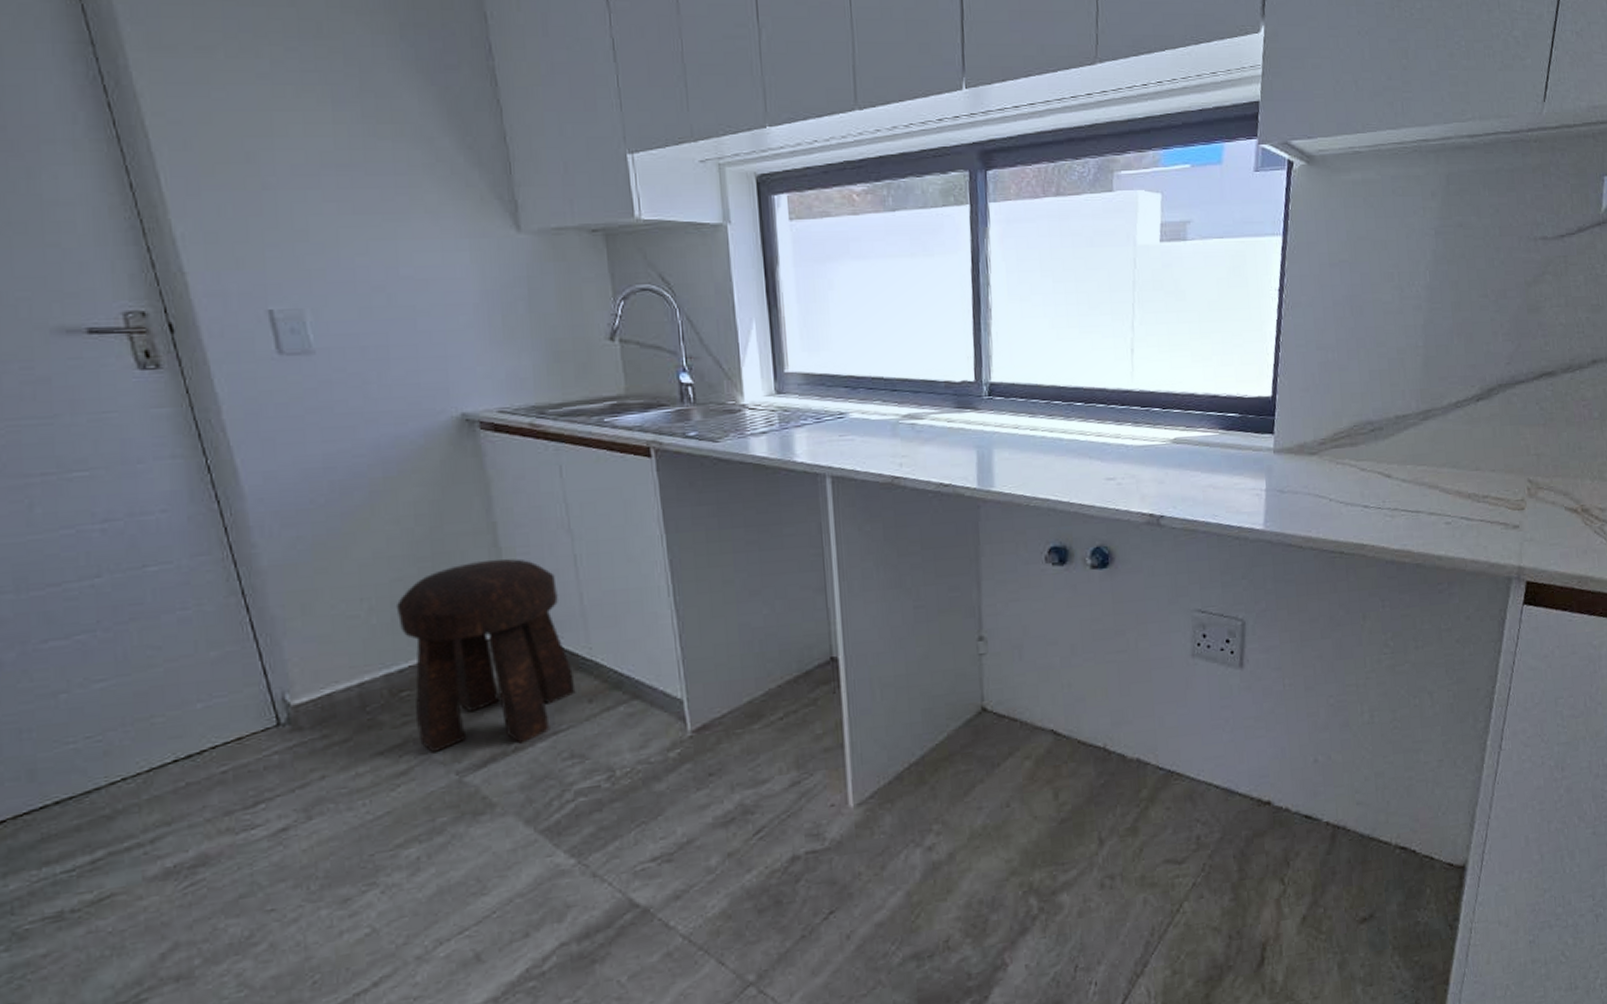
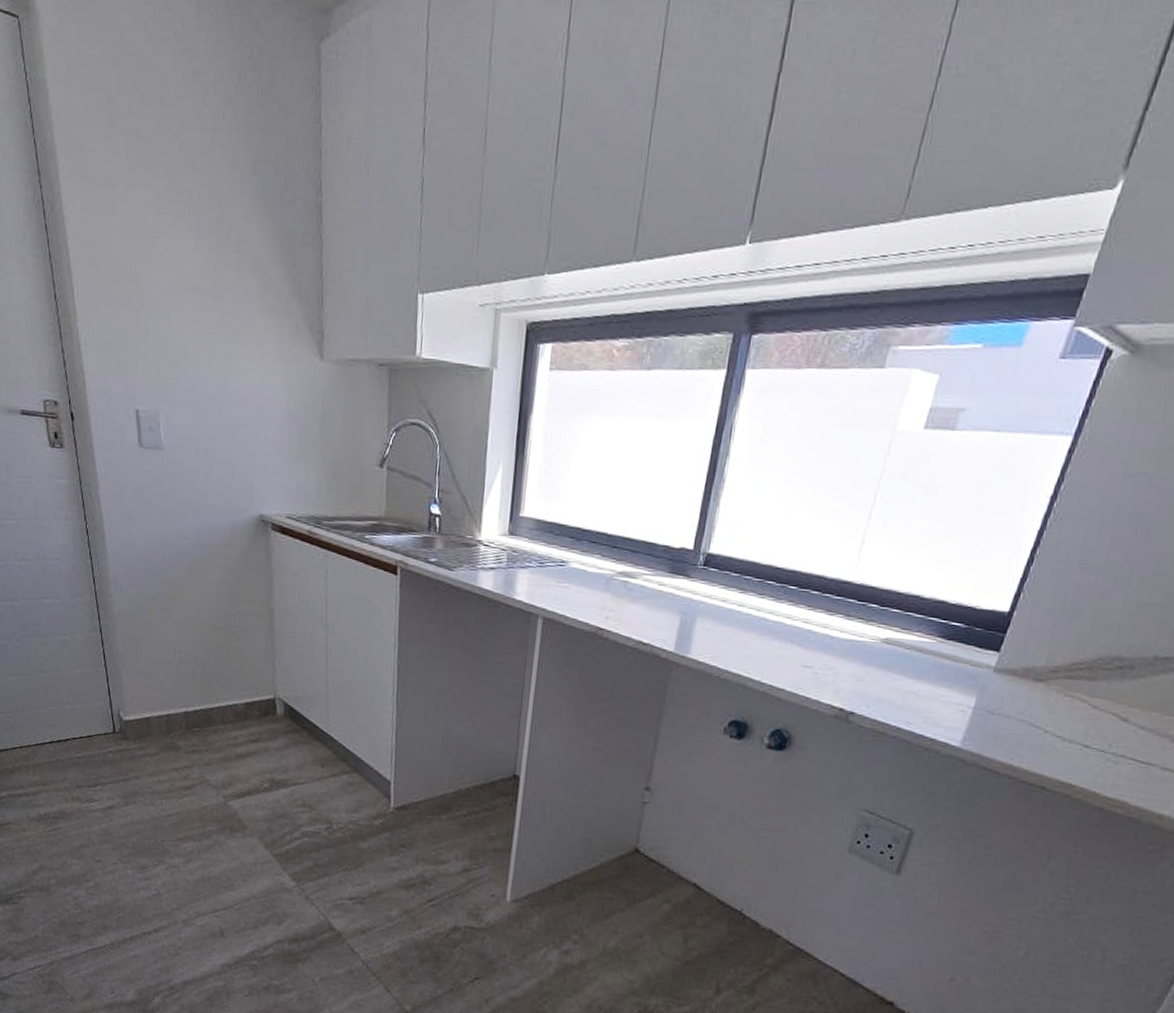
stool: present [395,559,576,753] -> none [197,637,313,787]

